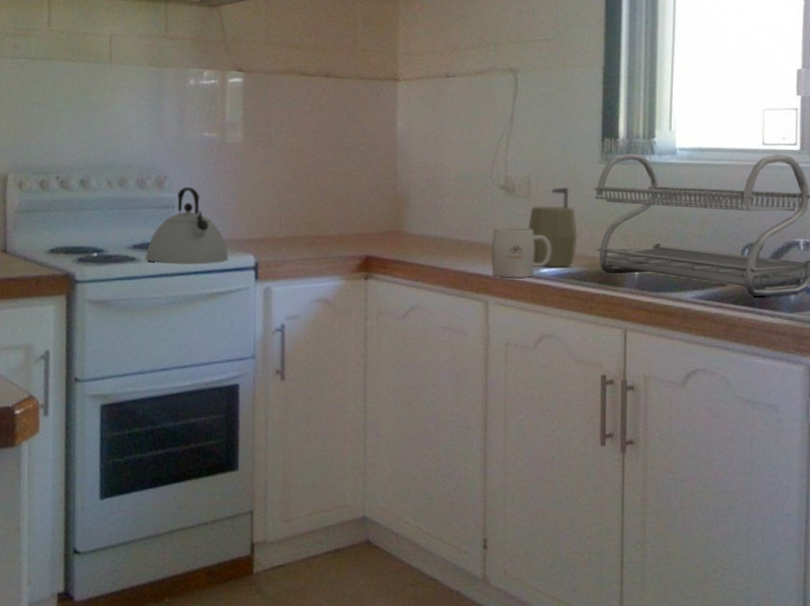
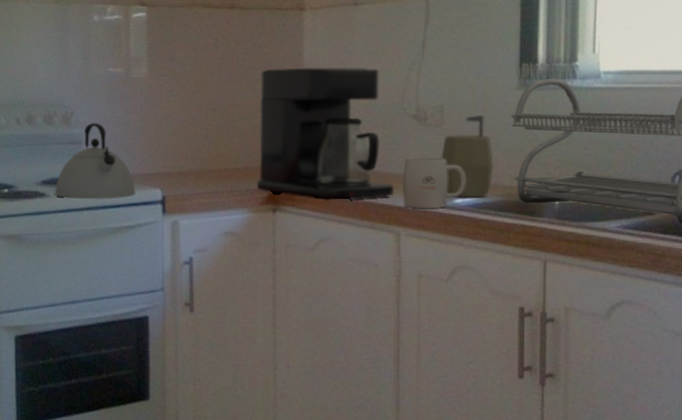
coffee maker: none [349,137,483,270] -> present [256,67,394,202]

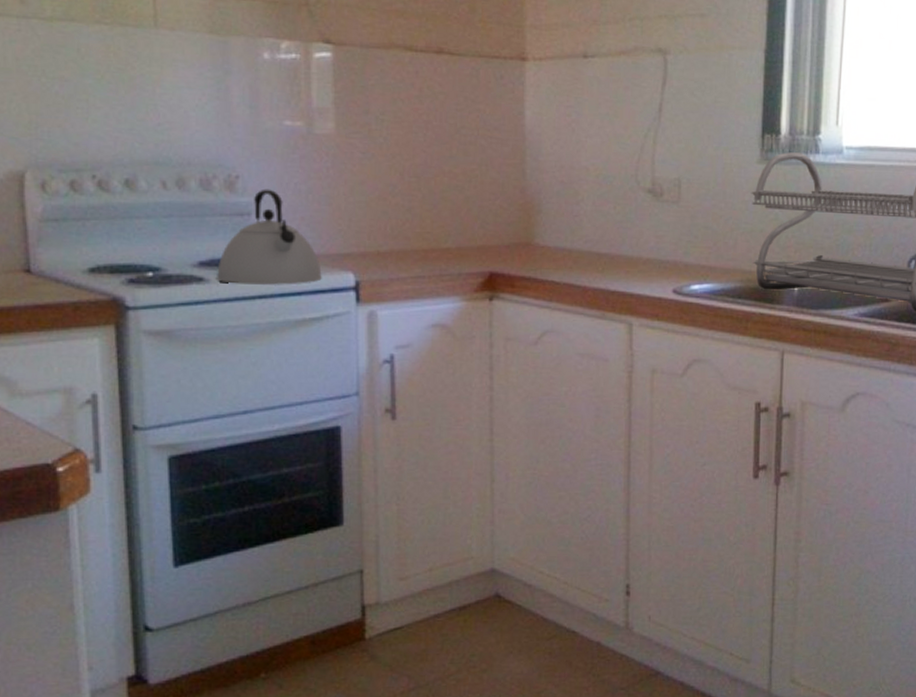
coffee maker: present [256,67,394,202] -> none [470,129,627,288]
mug: present [403,157,466,209] -> none [636,237,704,296]
soap dispenser: present [441,115,494,198] -> none [677,191,733,284]

